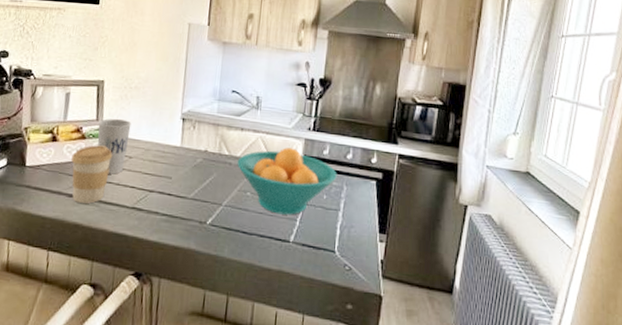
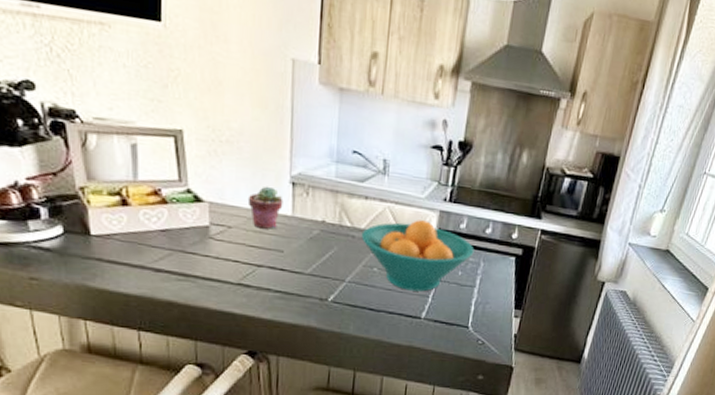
coffee cup: present [71,145,113,204] -> none [152,211,207,279]
cup: present [97,119,132,174] -> none [182,179,226,247]
potted succulent: none [146,122,175,158] -> present [247,186,283,229]

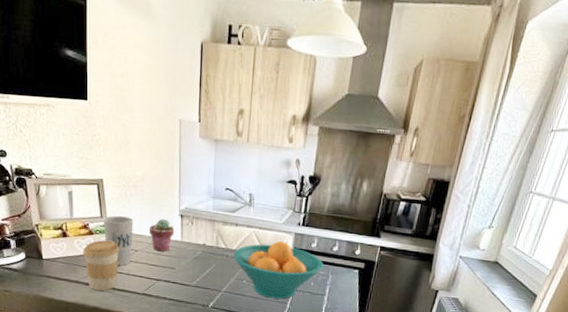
coffee cup: none [152,211,207,279] -> present [83,240,120,291]
cup: none [182,179,226,247] -> present [103,216,134,266]

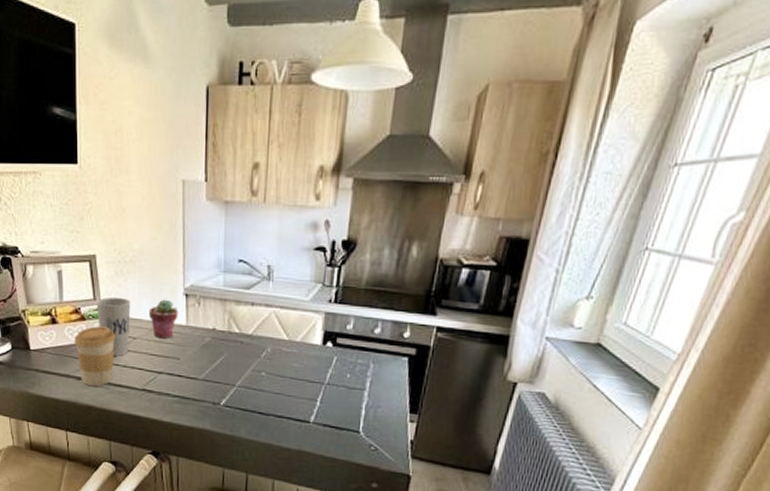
fruit bowl: present [233,241,324,299] -> none [249,323,363,395]

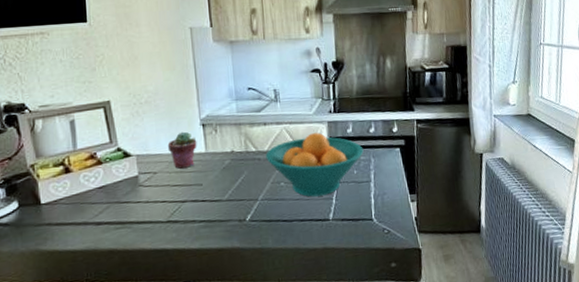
coffee cup: present [74,326,116,386] -> none [91,167,136,229]
cup: present [96,297,131,356] -> none [113,137,151,194]
fruit bowl: none [249,323,363,395] -> present [265,132,364,197]

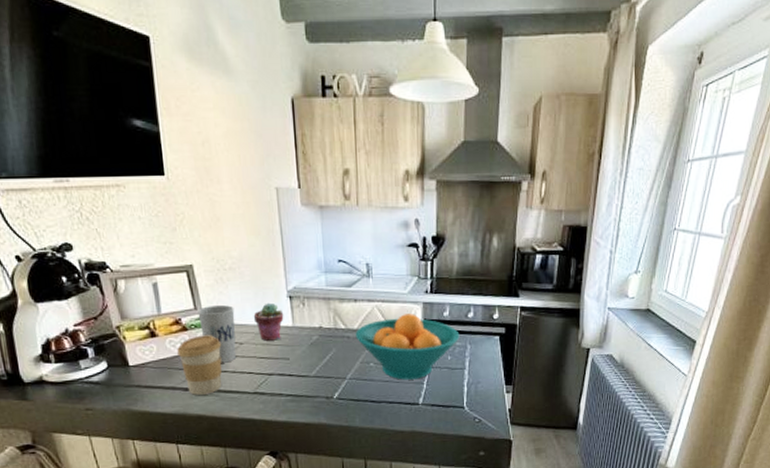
coffee cup: none [91,167,136,229] -> present [177,335,222,395]
cup: none [113,137,151,194] -> present [197,305,237,363]

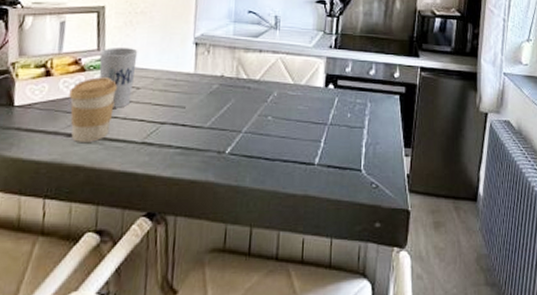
potted succulent: present [253,302,284,341] -> none [155,48,187,87]
fruit bowl: present [355,314,460,380] -> none [256,67,361,137]

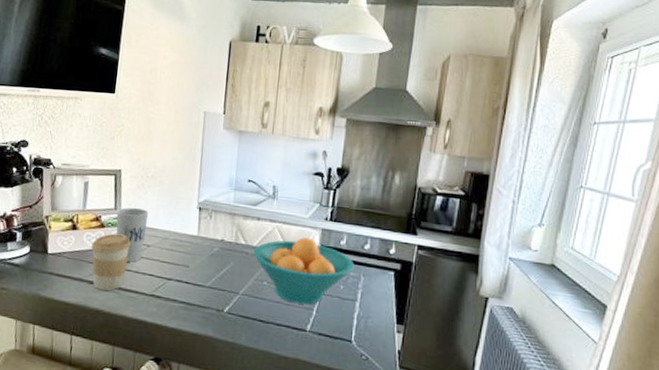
fruit bowl: none [256,67,361,137] -> present [253,237,355,305]

